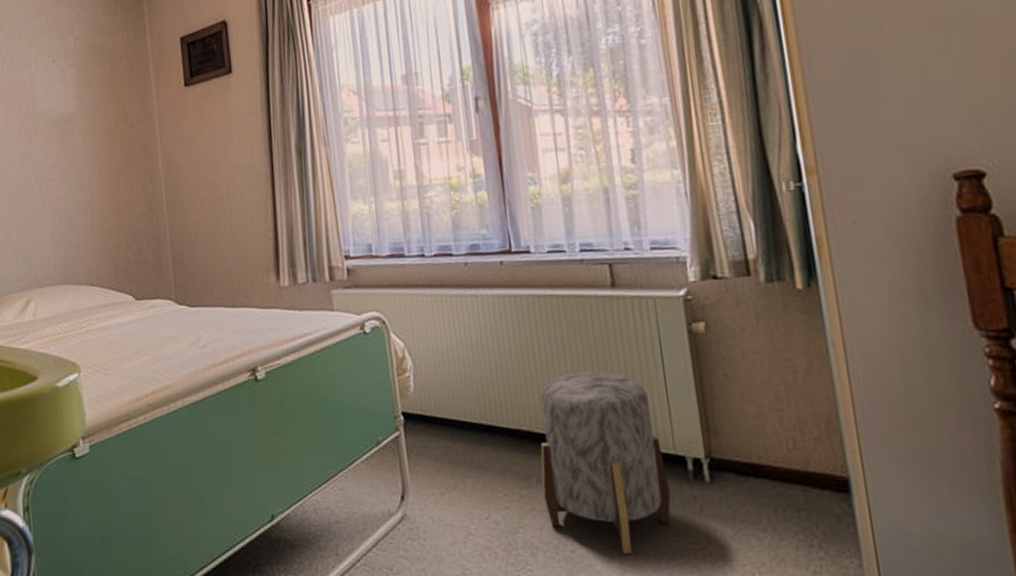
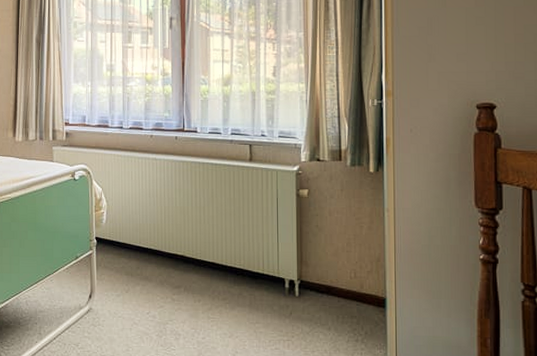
stool: present [540,370,671,554] -> none [187,216,272,341]

